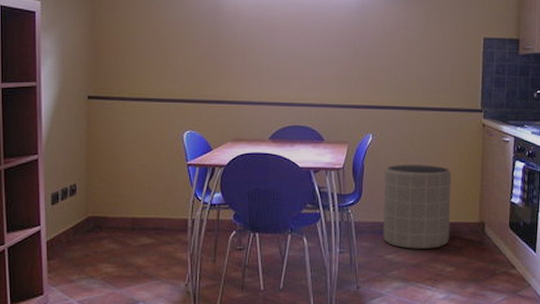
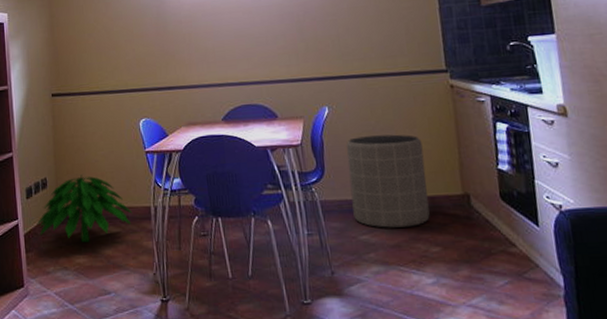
indoor plant: none [62,183,168,252] -> present [36,175,132,243]

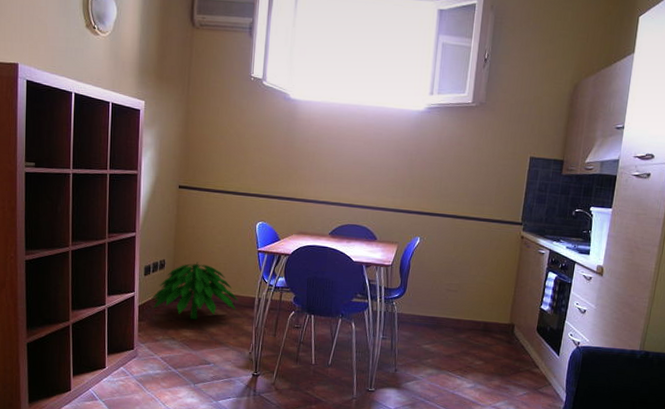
trash can: present [346,134,430,228] -> none [422,266,488,343]

